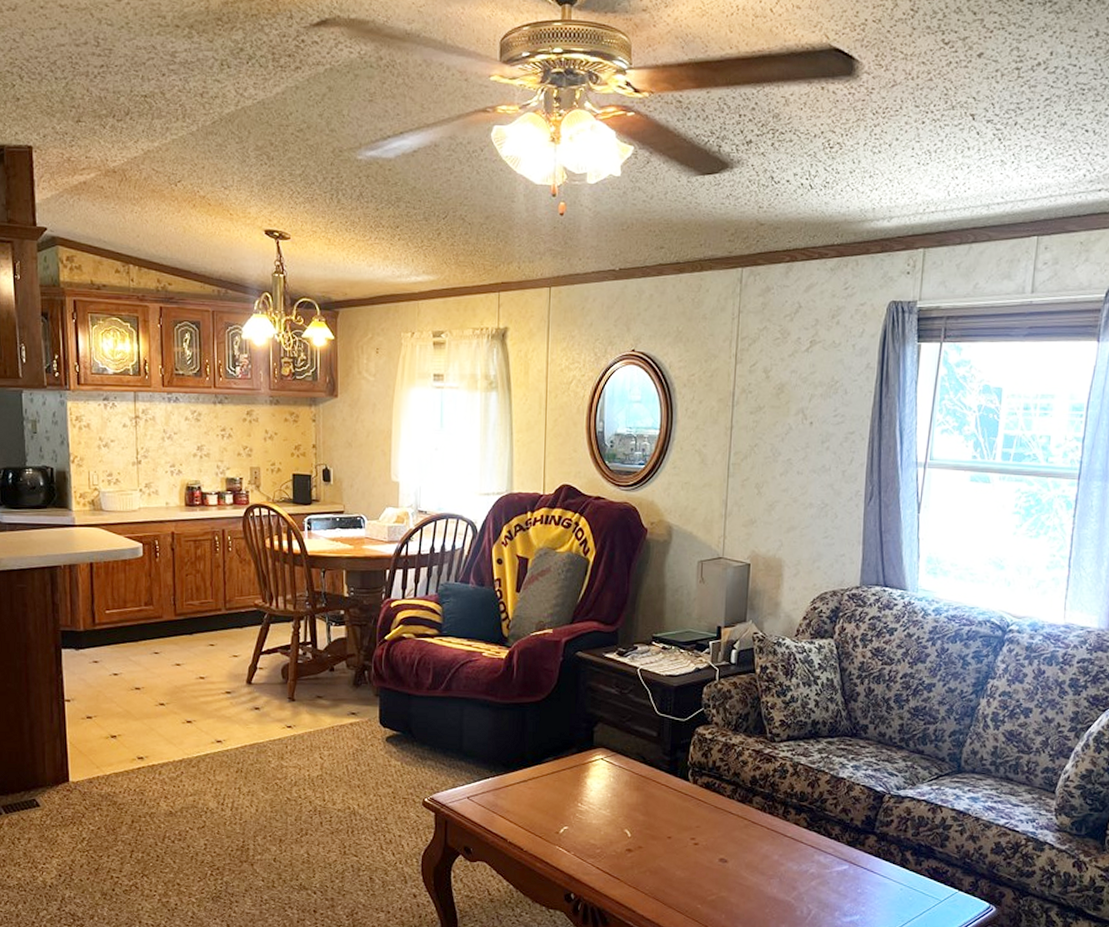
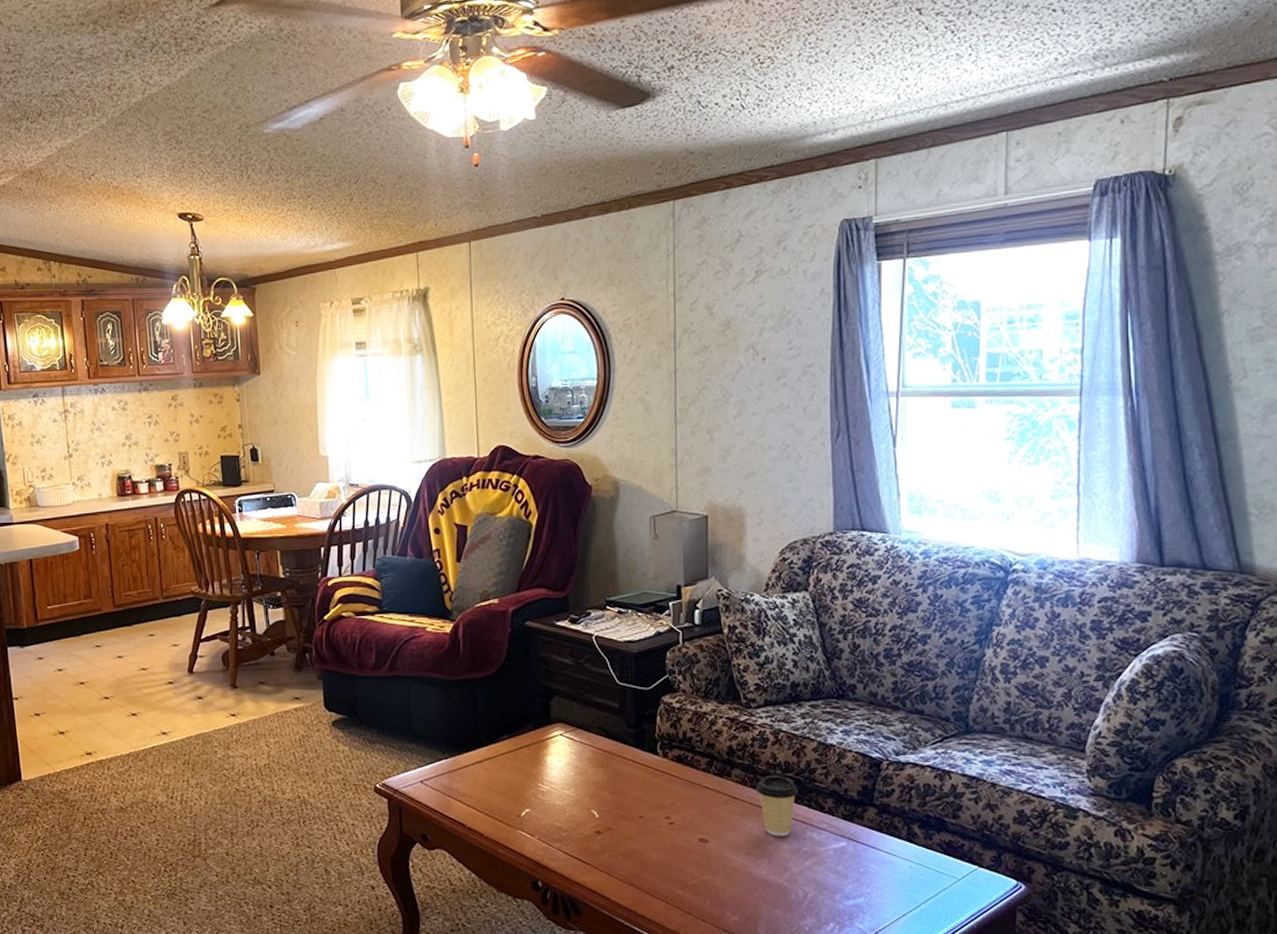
coffee cup: none [773,803,810,859] -> present [756,775,798,837]

